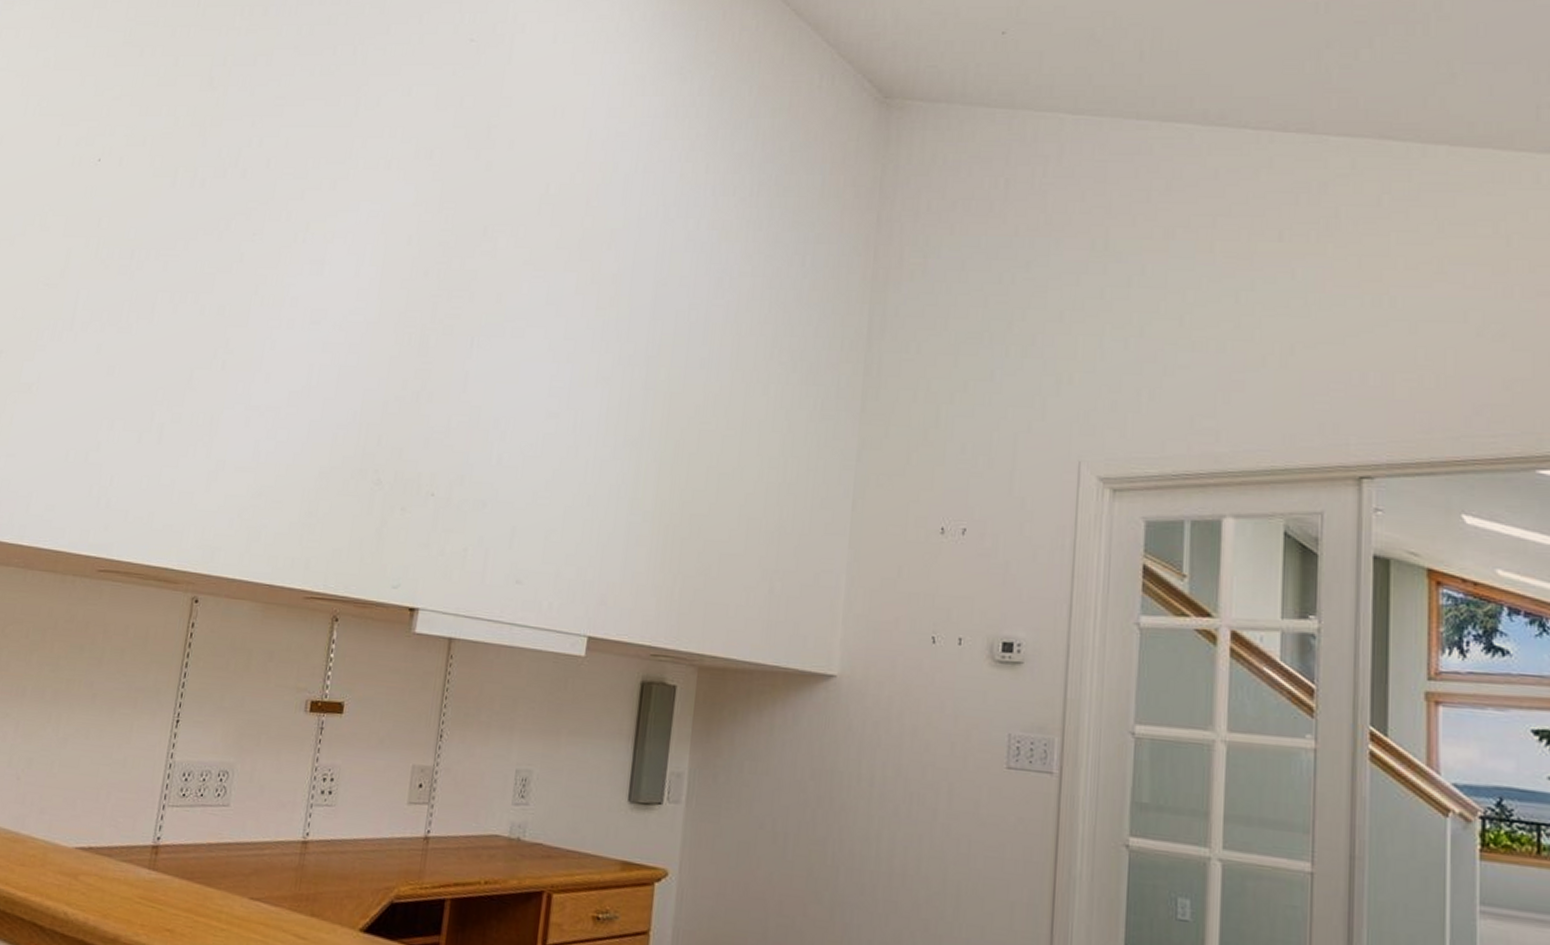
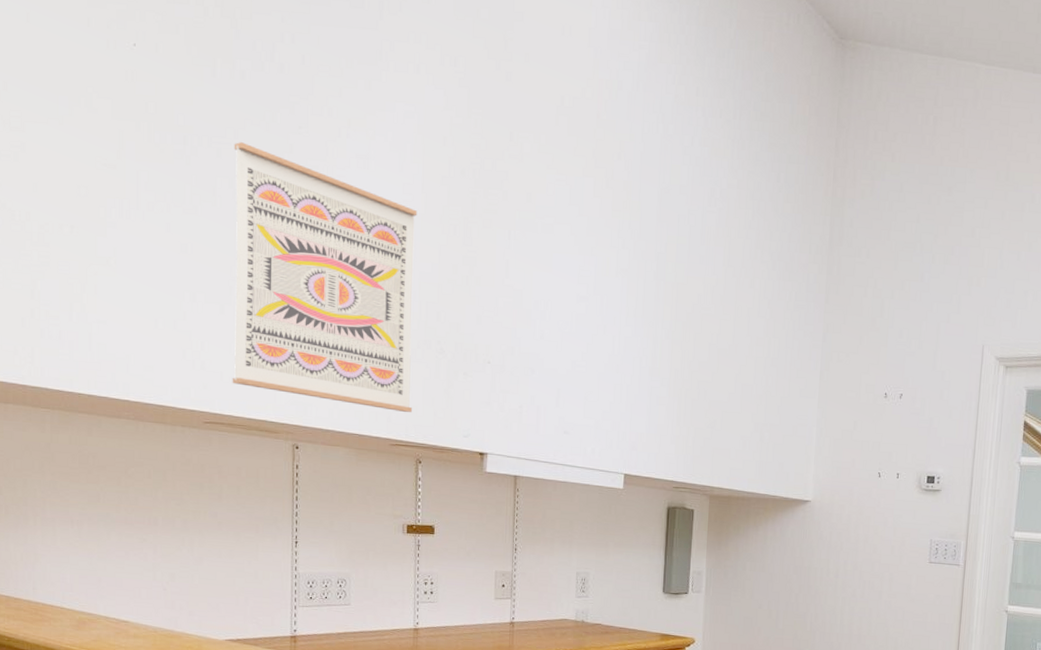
wall art: none [136,253,370,558] -> present [232,142,418,413]

